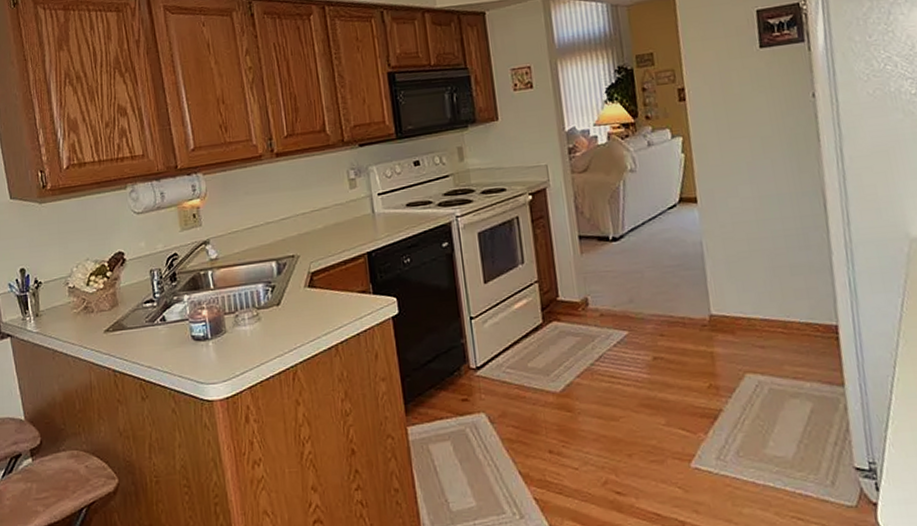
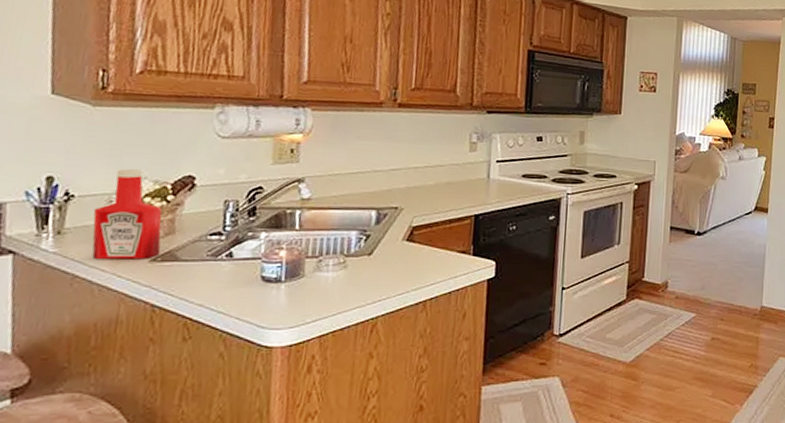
ketchup bottle: none [56,252,111,336] -> present [92,168,163,260]

